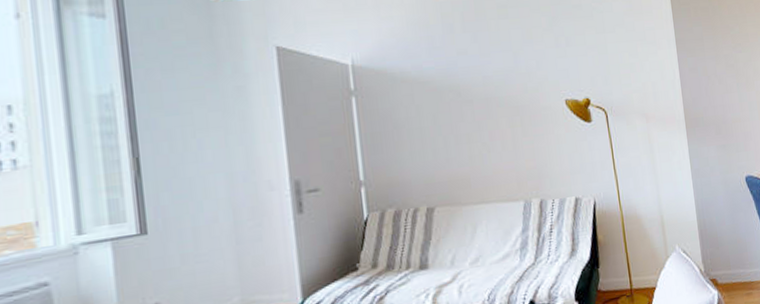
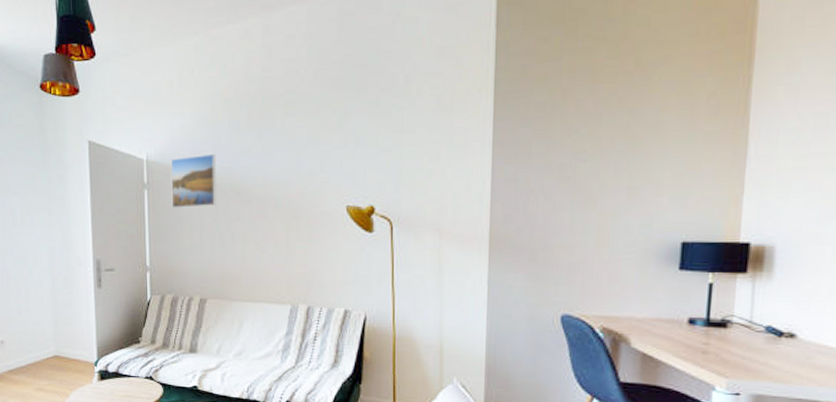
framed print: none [380,55,436,115] -> present [170,153,216,208]

